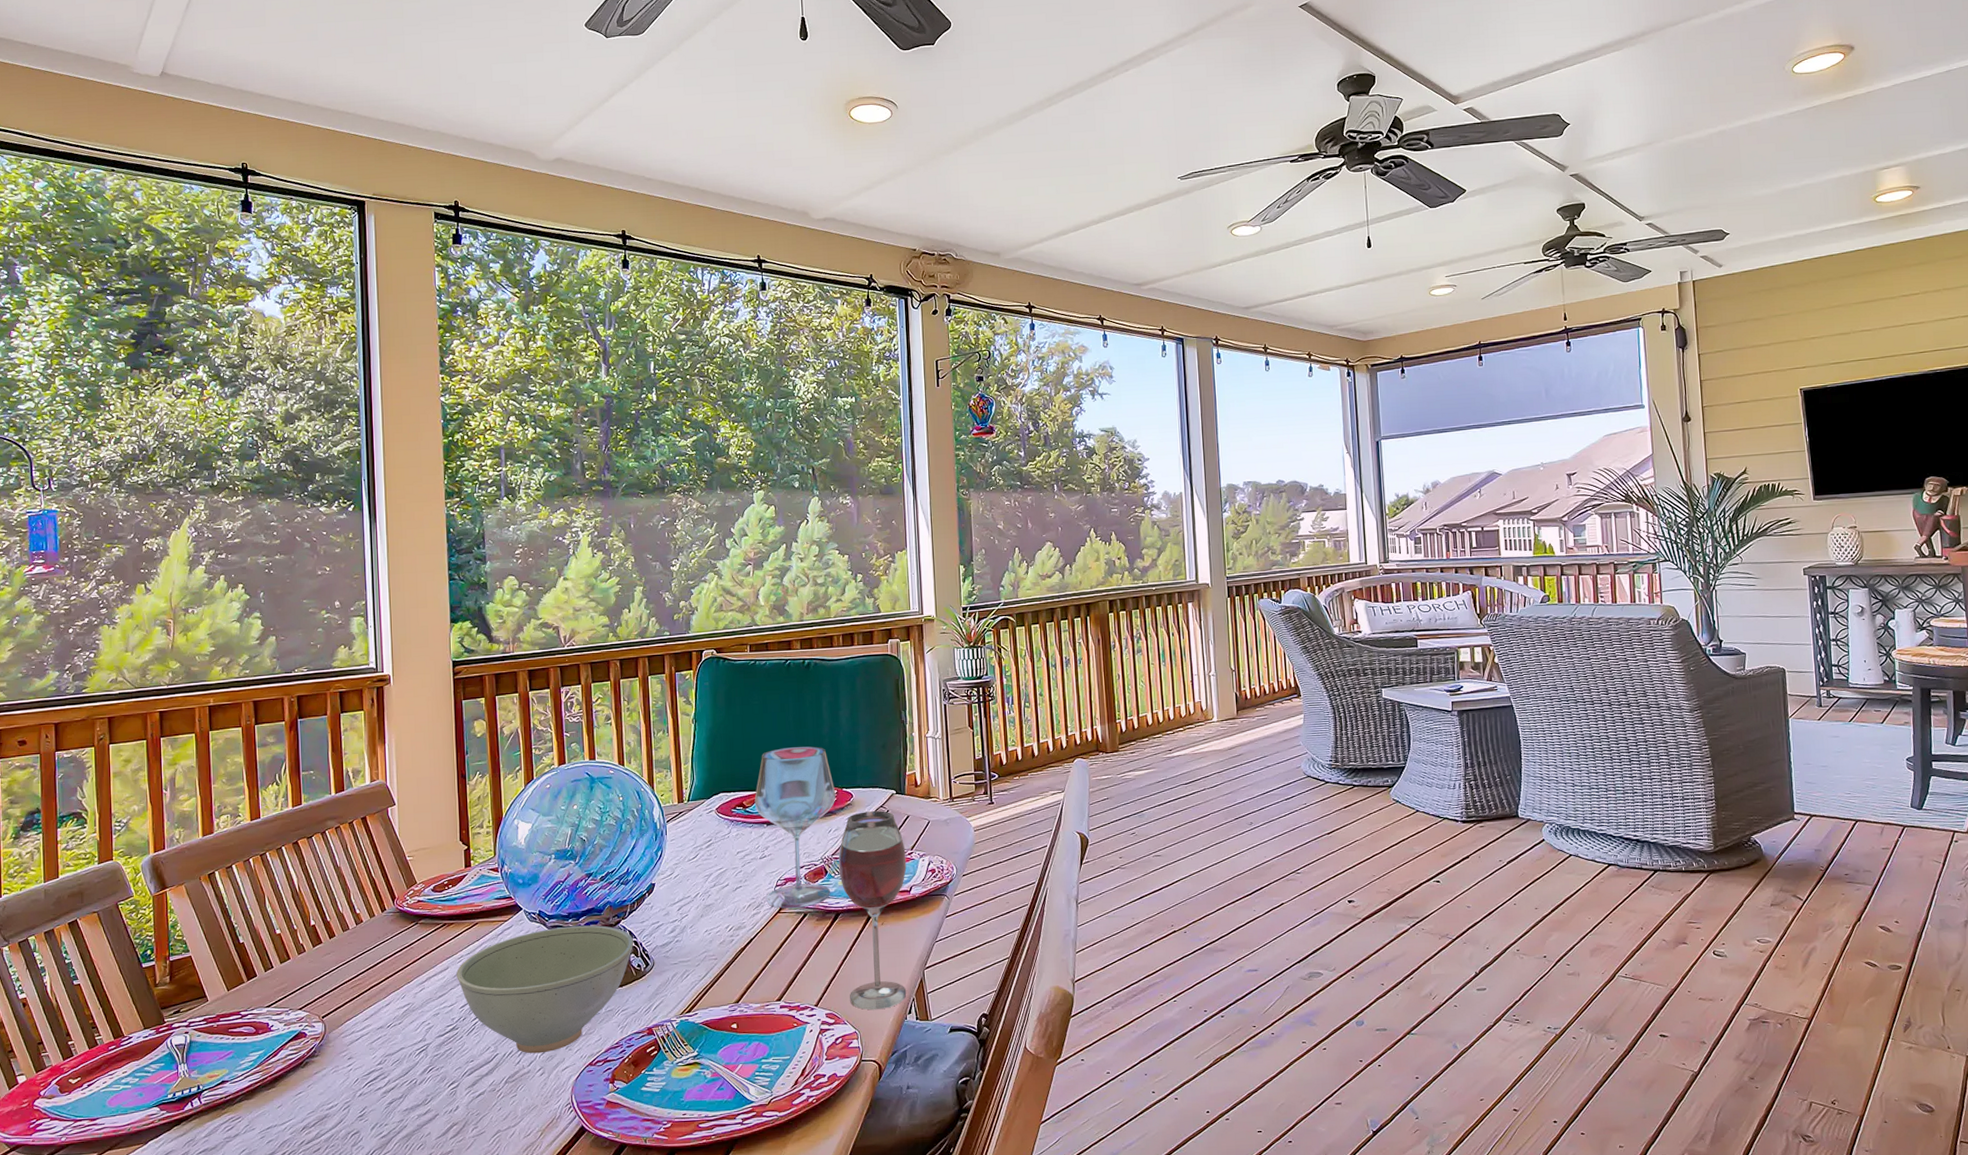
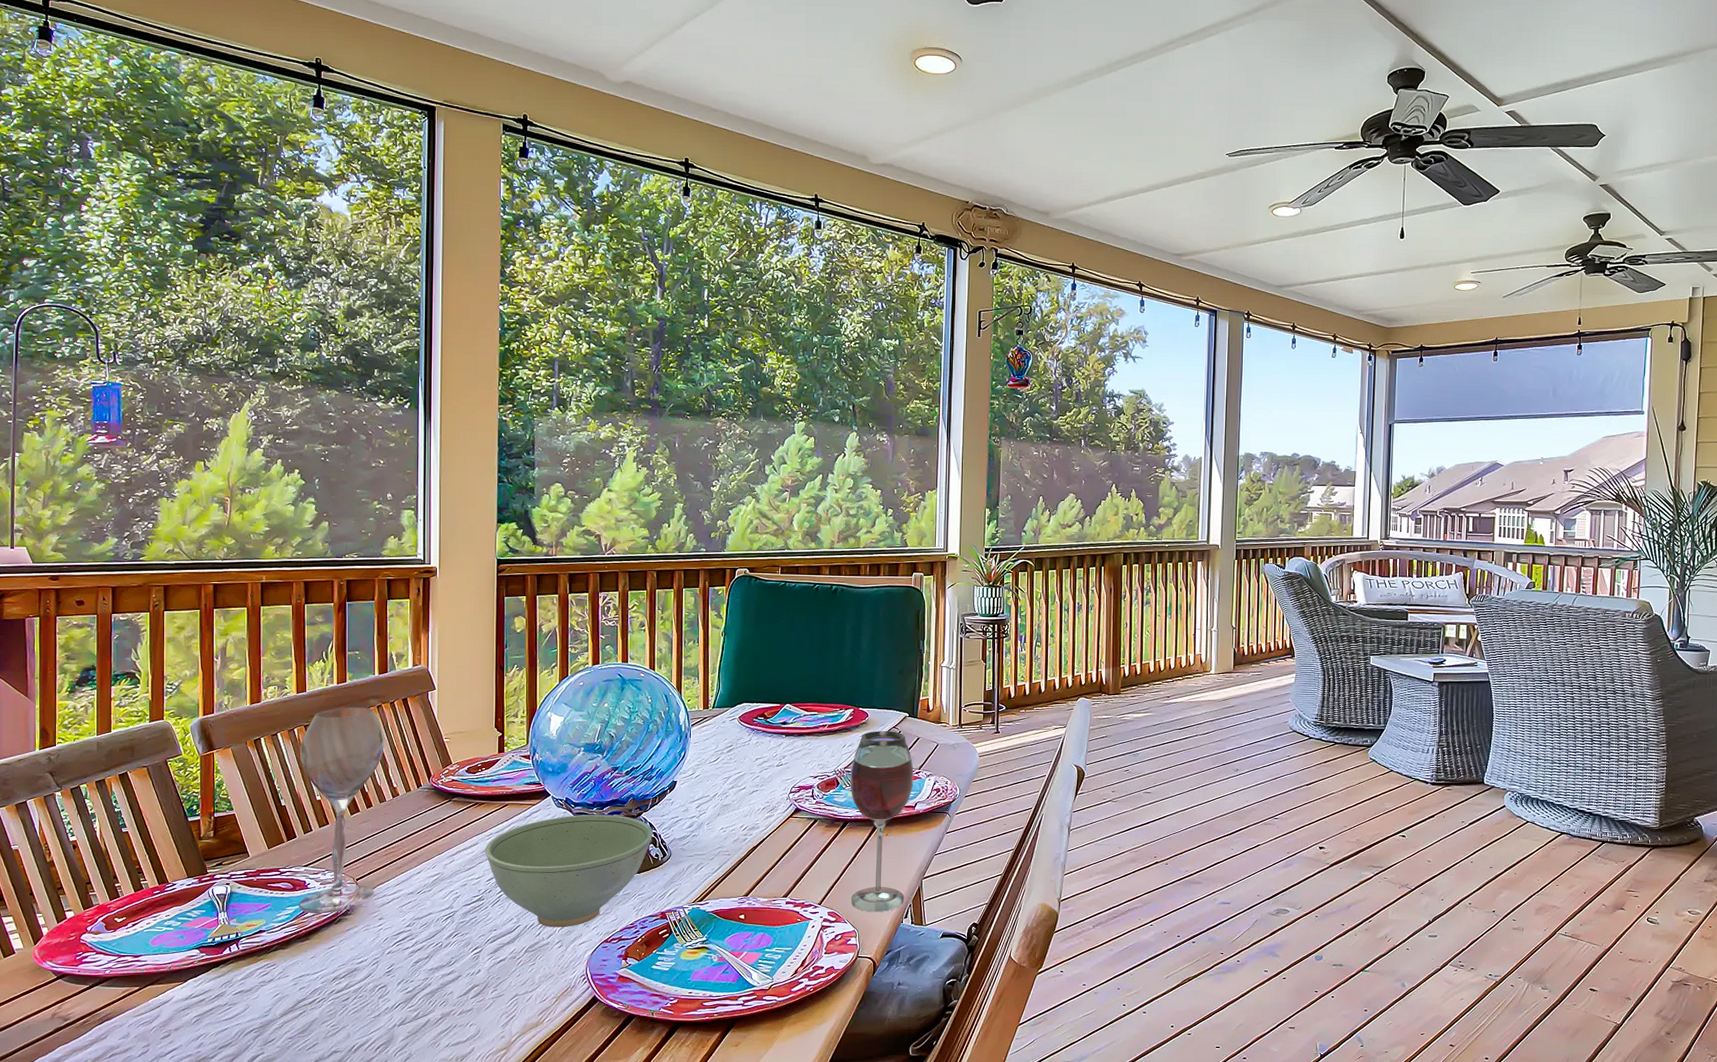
wineglass: none [256,829,345,1059] -> present [298,707,385,914]
wine glass: present [754,746,836,909] -> none [775,666,853,814]

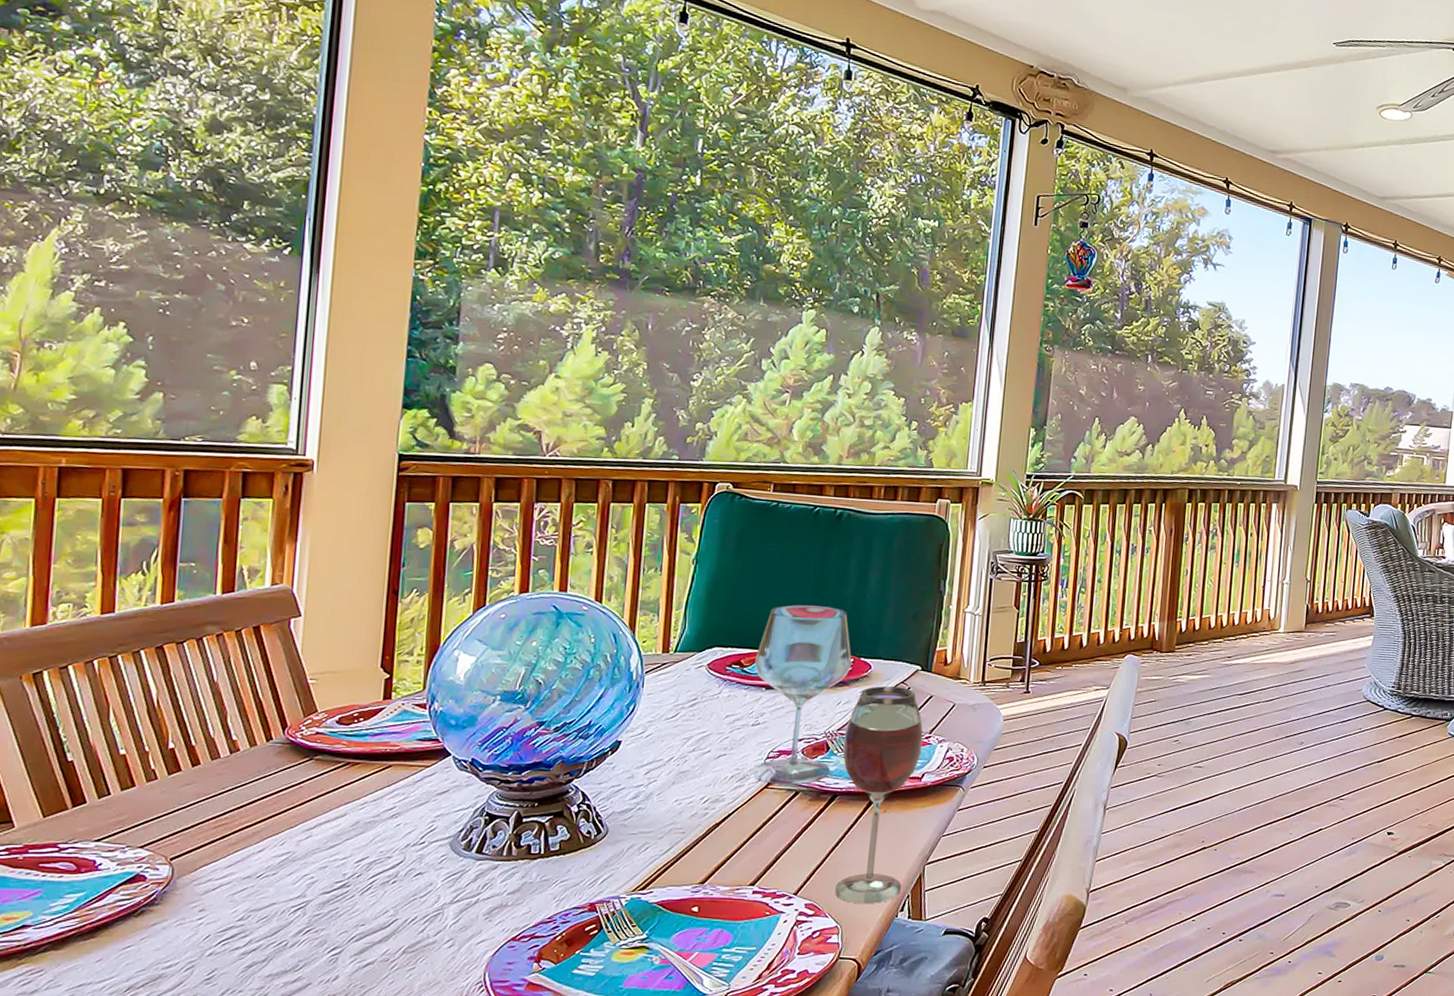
wineglass: present [298,707,385,914] -> none [82,634,225,904]
bowl: present [485,814,654,928] -> none [356,779,587,923]
wine glass: none [775,666,853,814] -> present [754,604,852,785]

